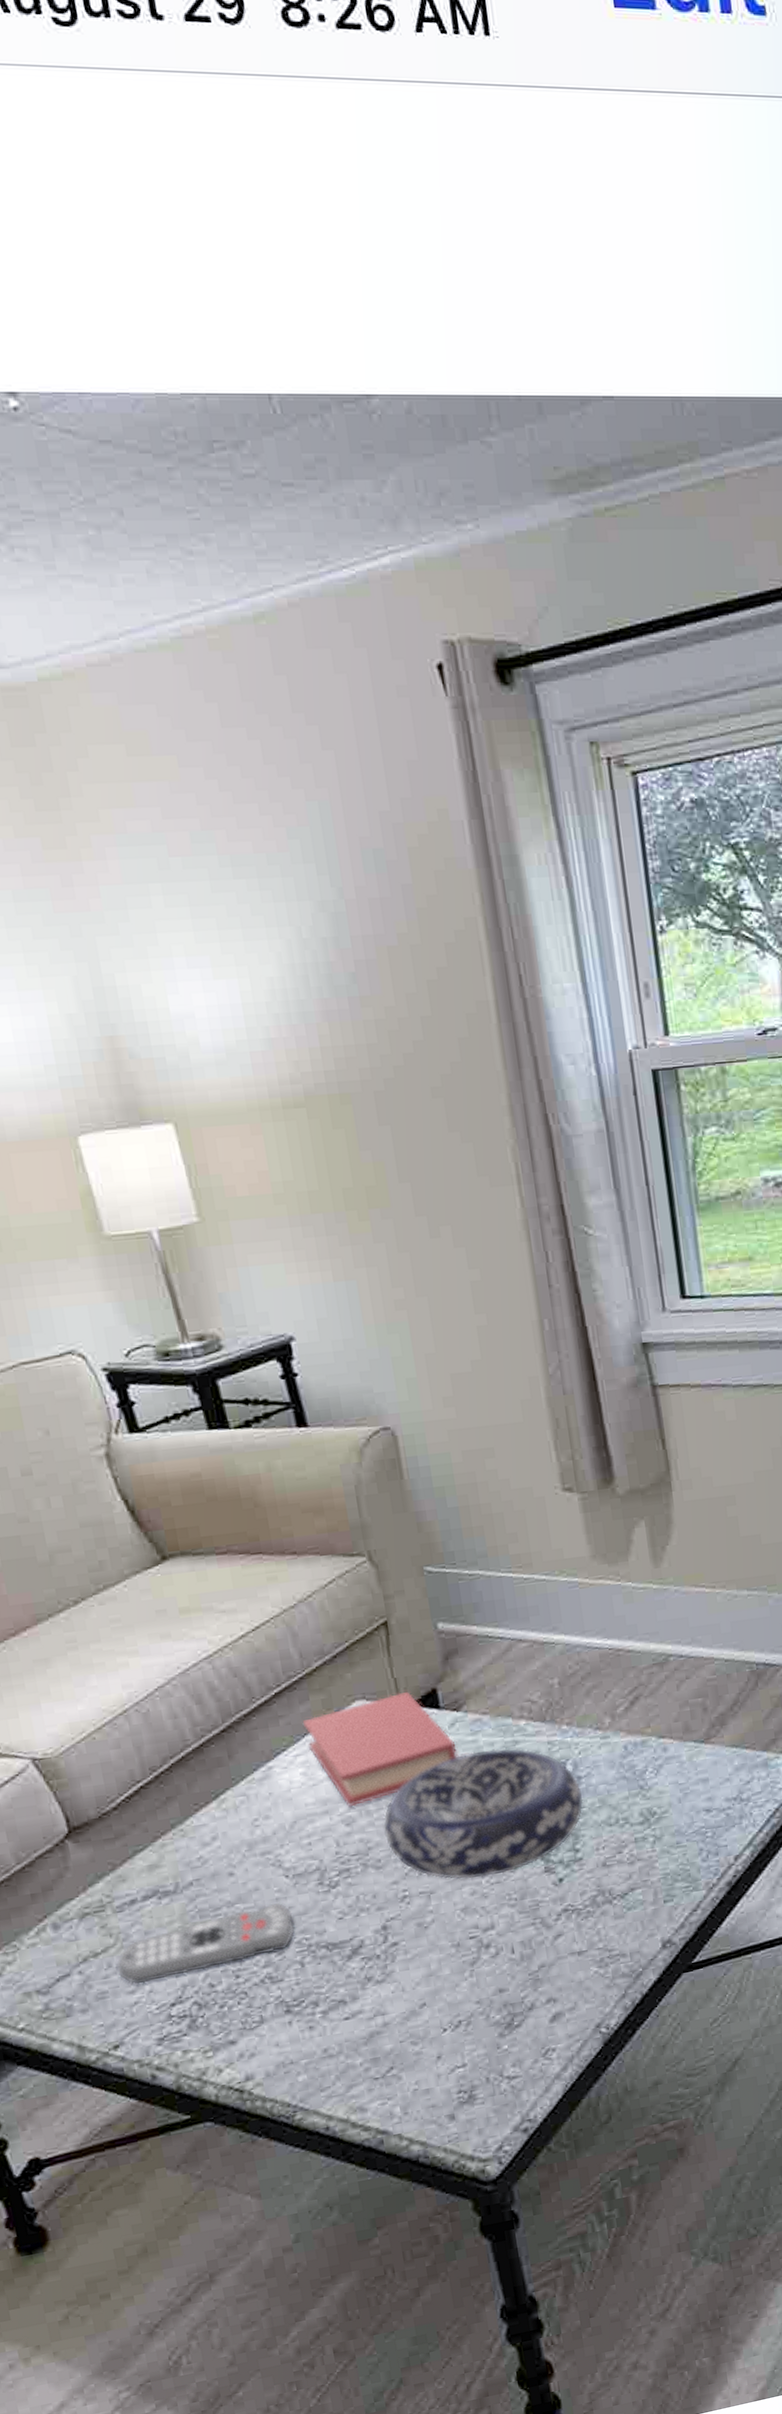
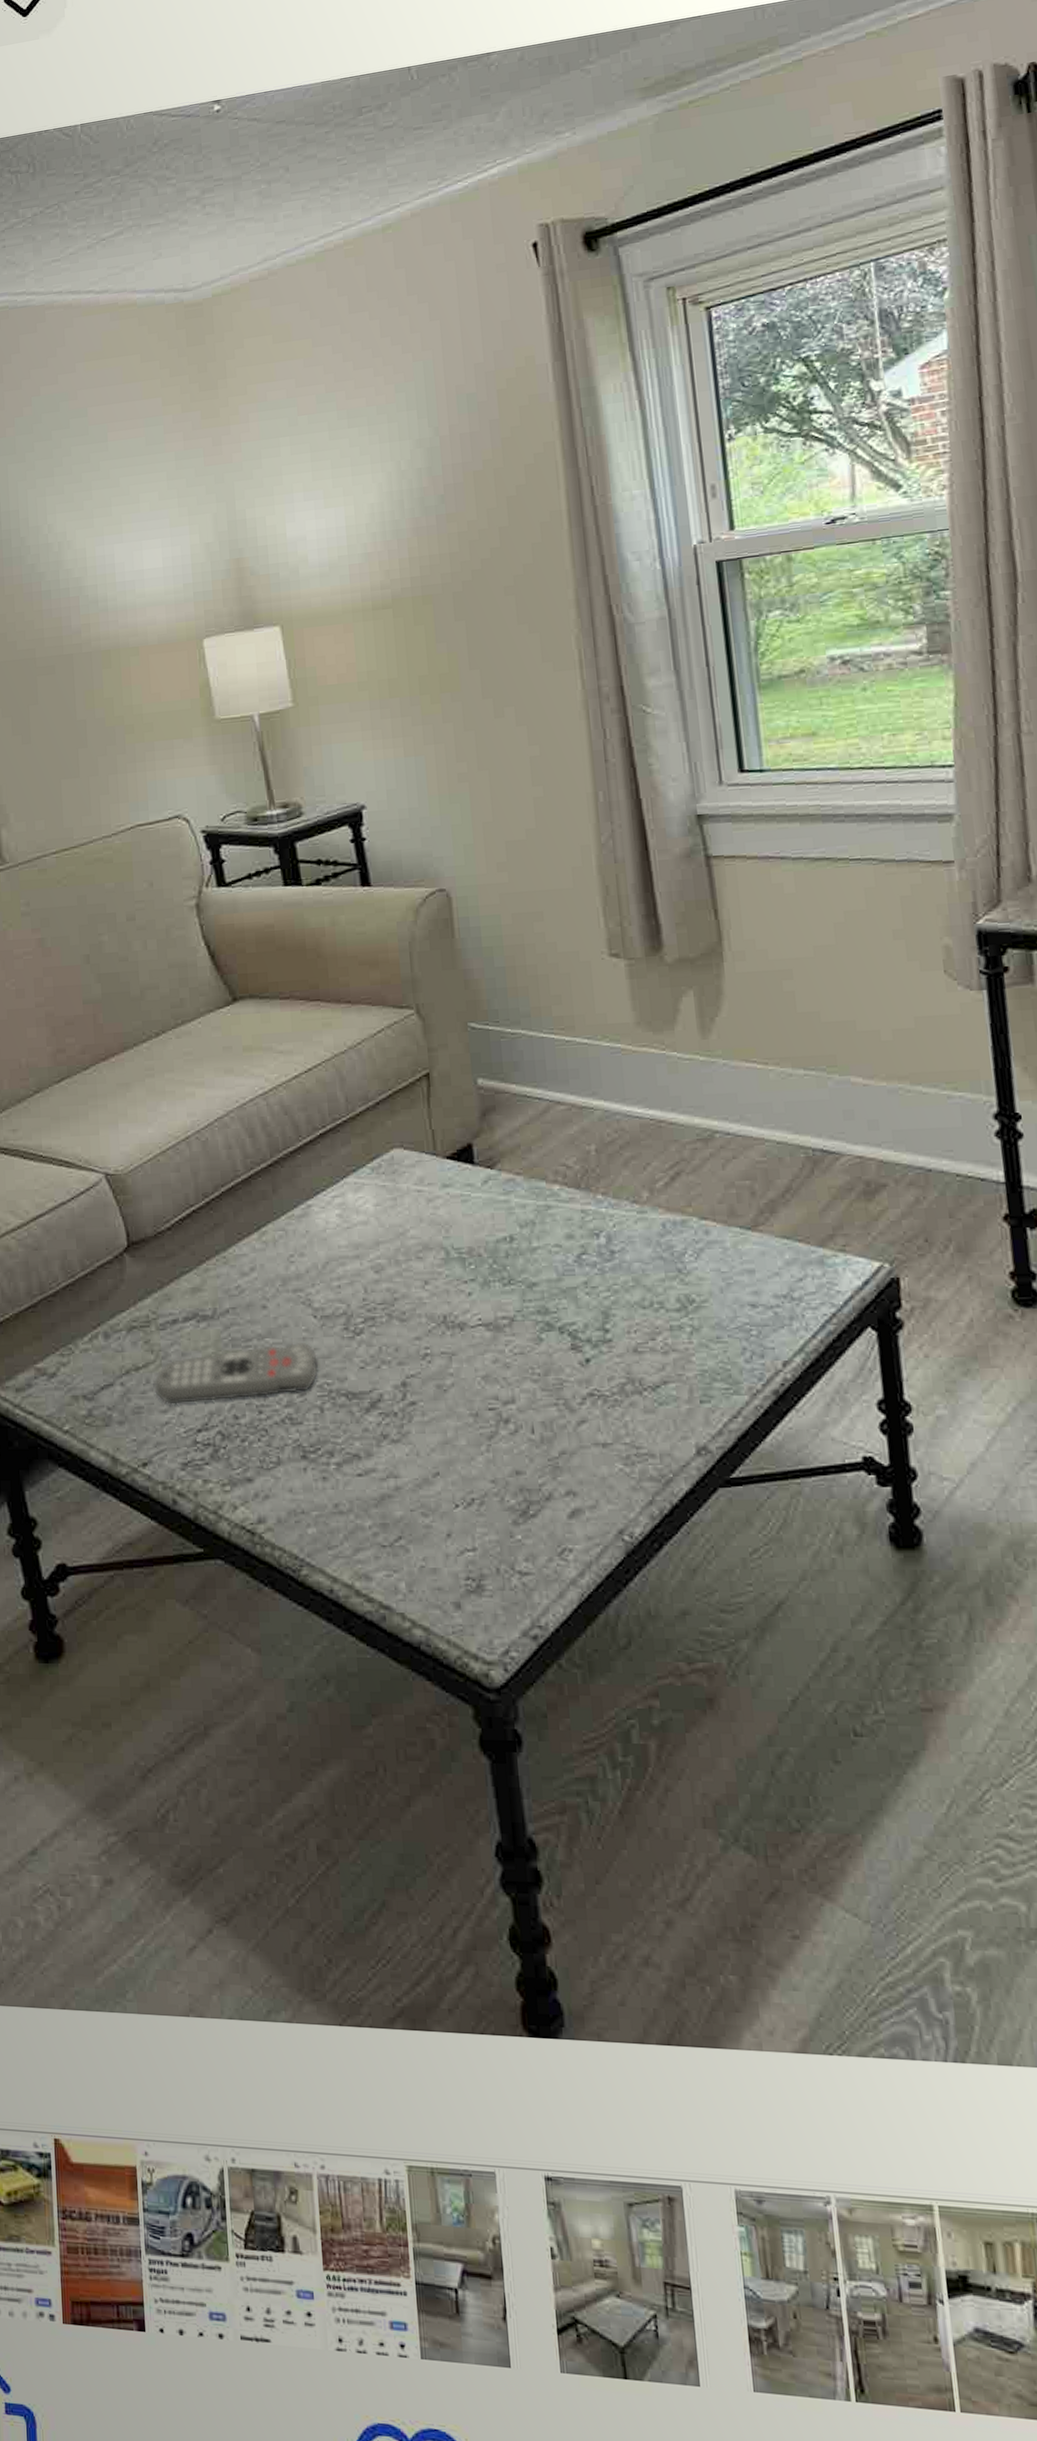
book: present [303,1691,459,1807] -> none [343,1143,490,1255]
decorative bowl: present [383,1748,584,1879] -> none [411,1212,616,1345]

